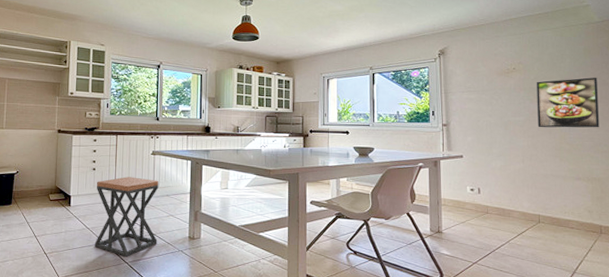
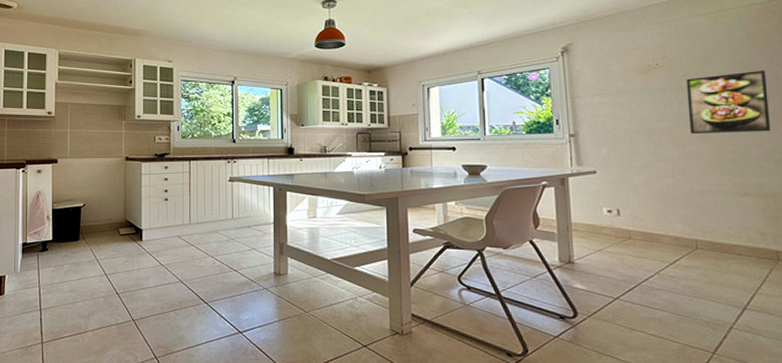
stool: present [94,177,159,257] -> none [170,207,239,296]

